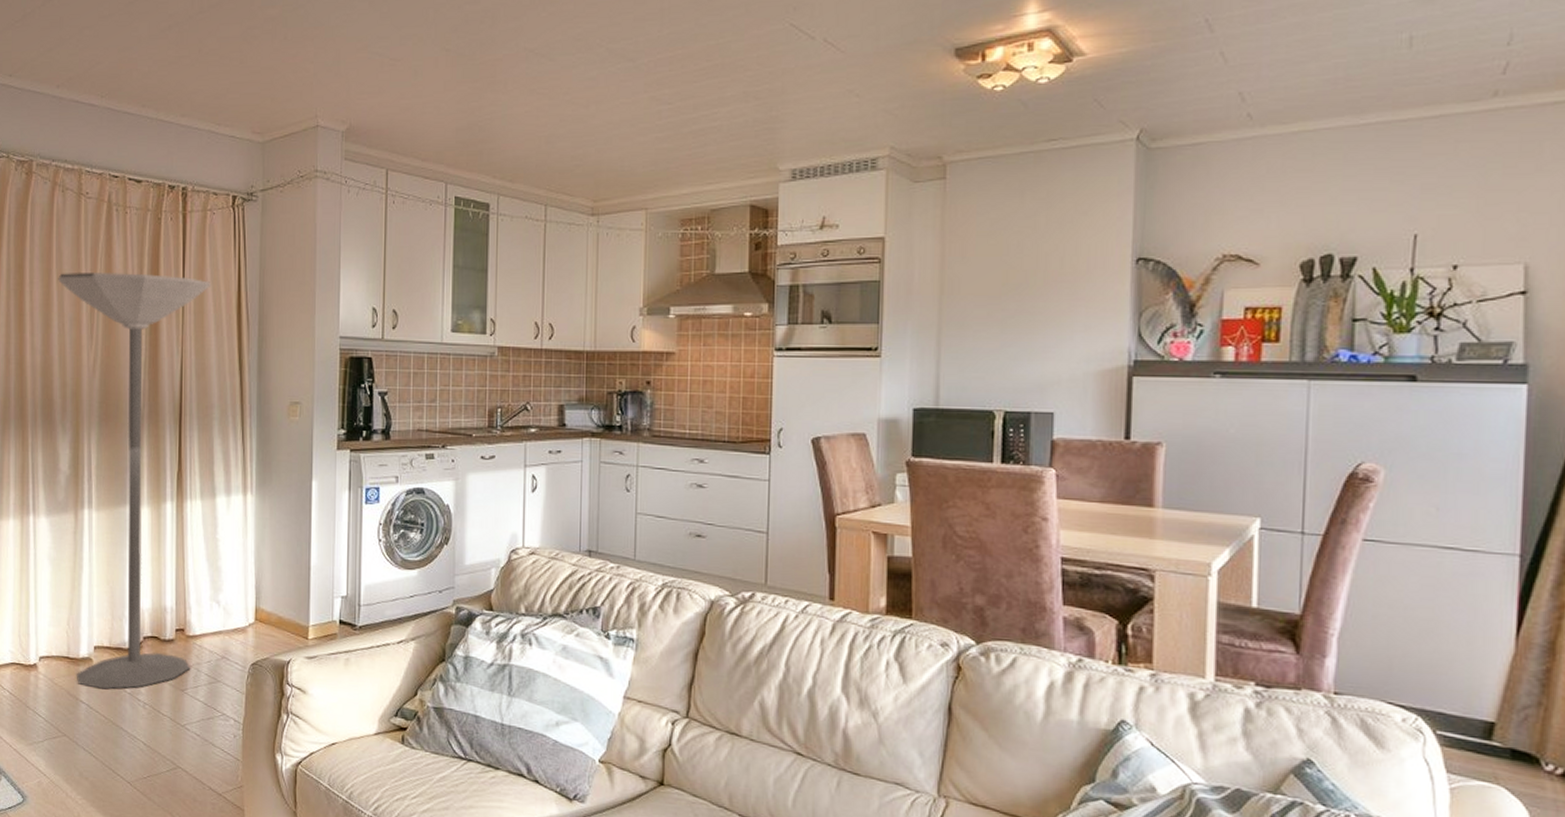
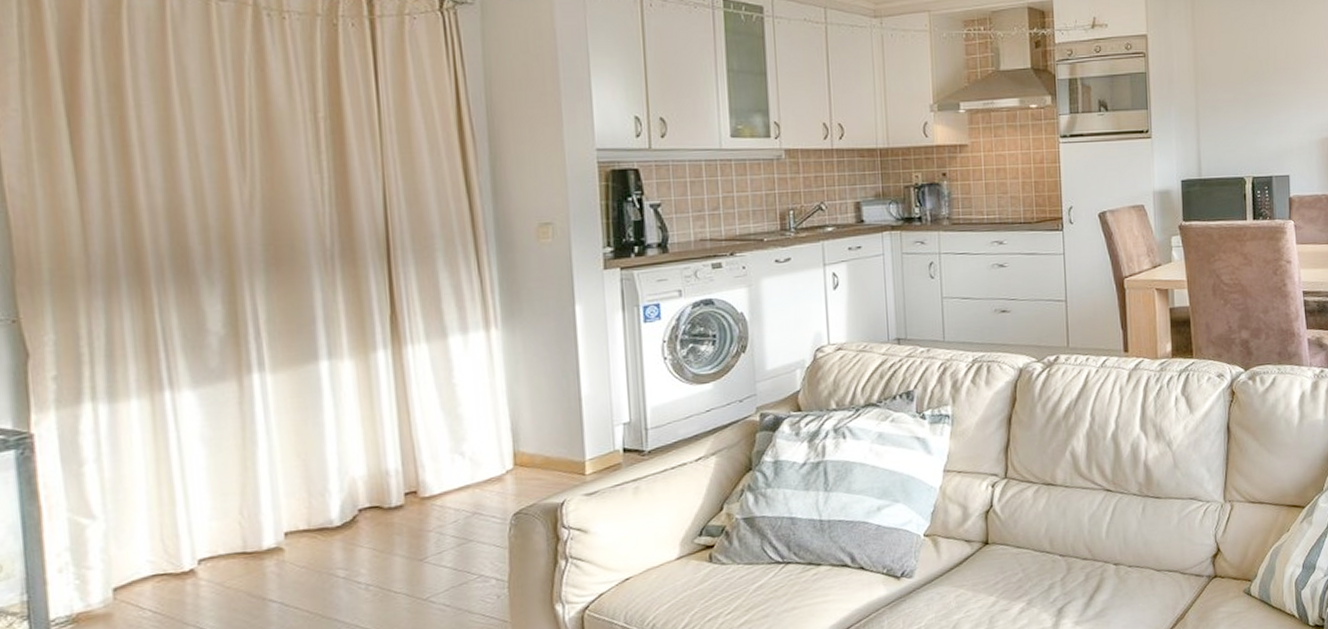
floor lamp: present [58,271,211,690] -> none [182,88,429,582]

